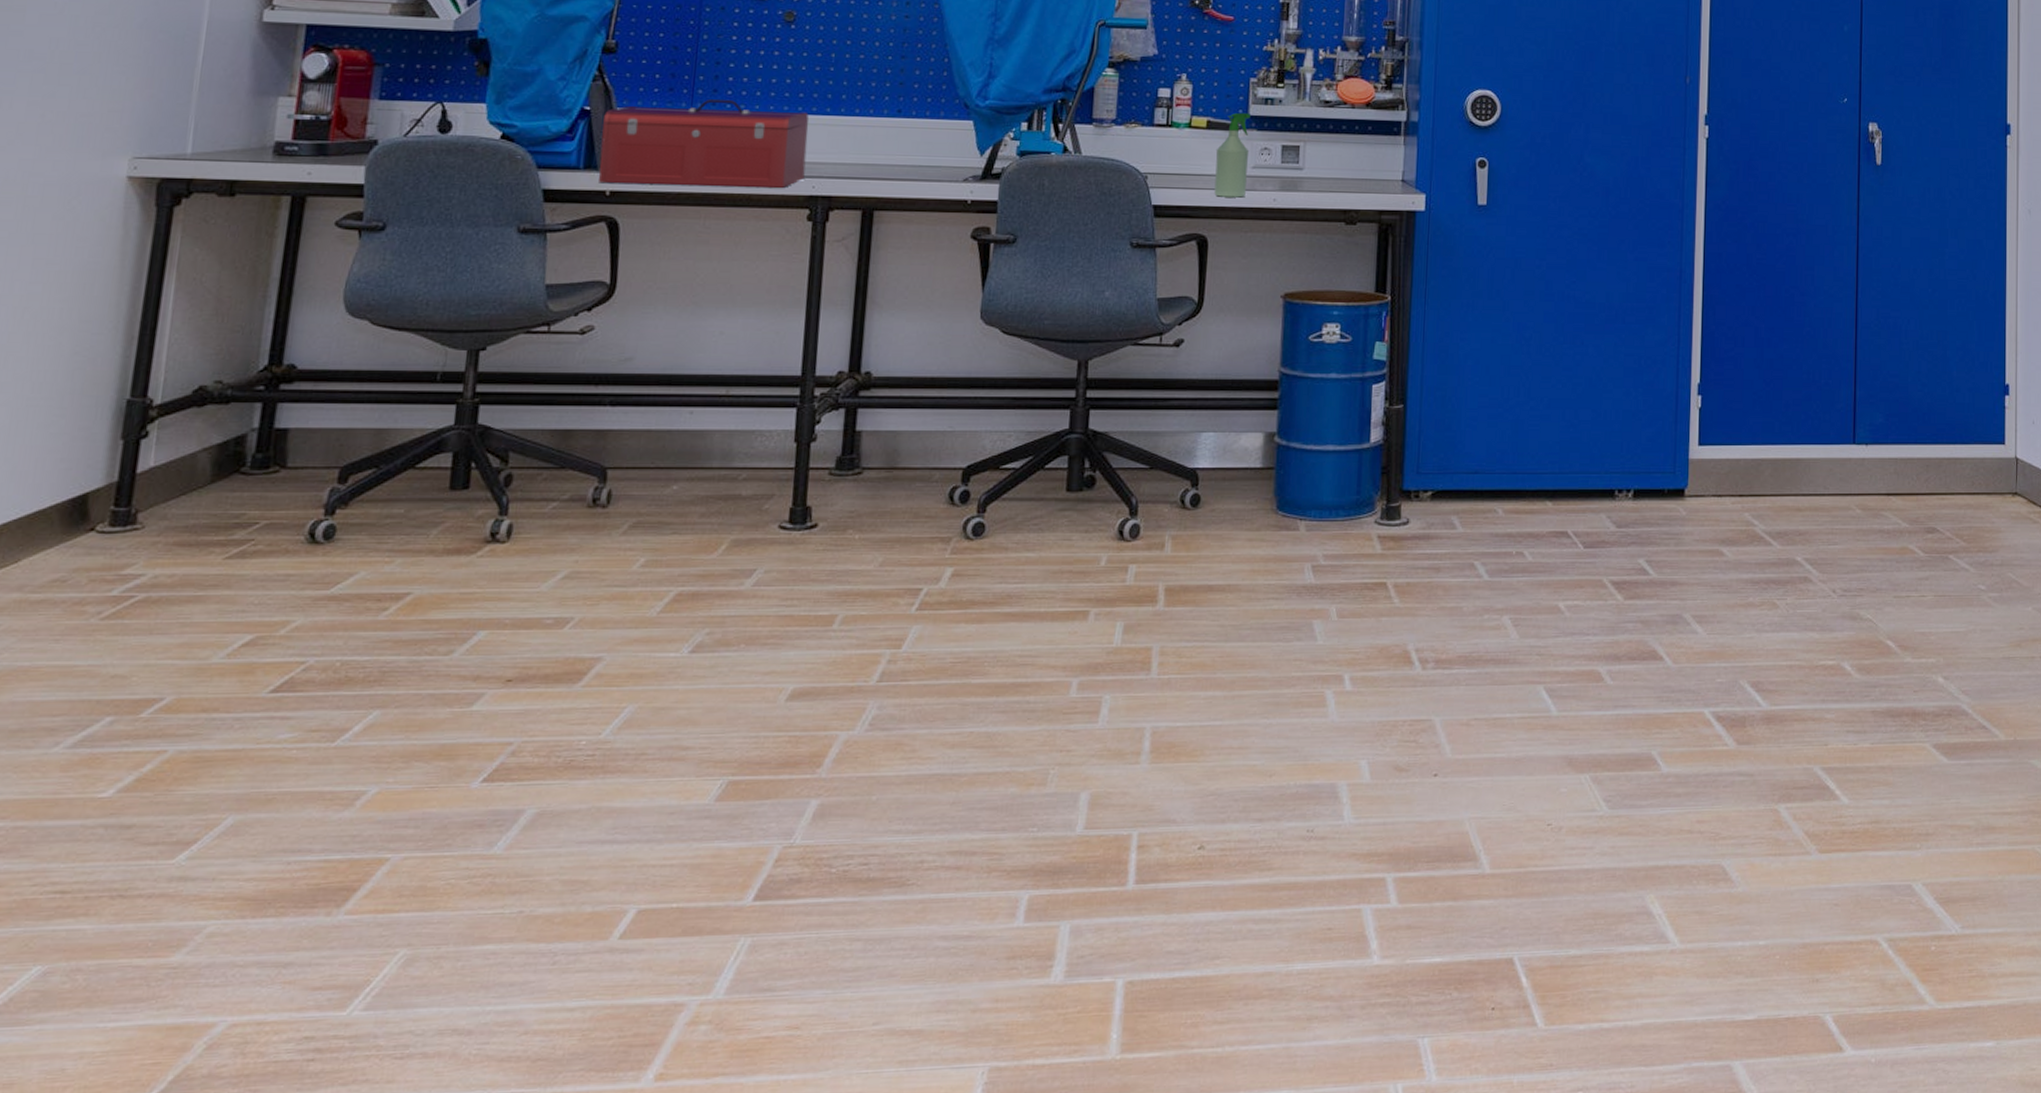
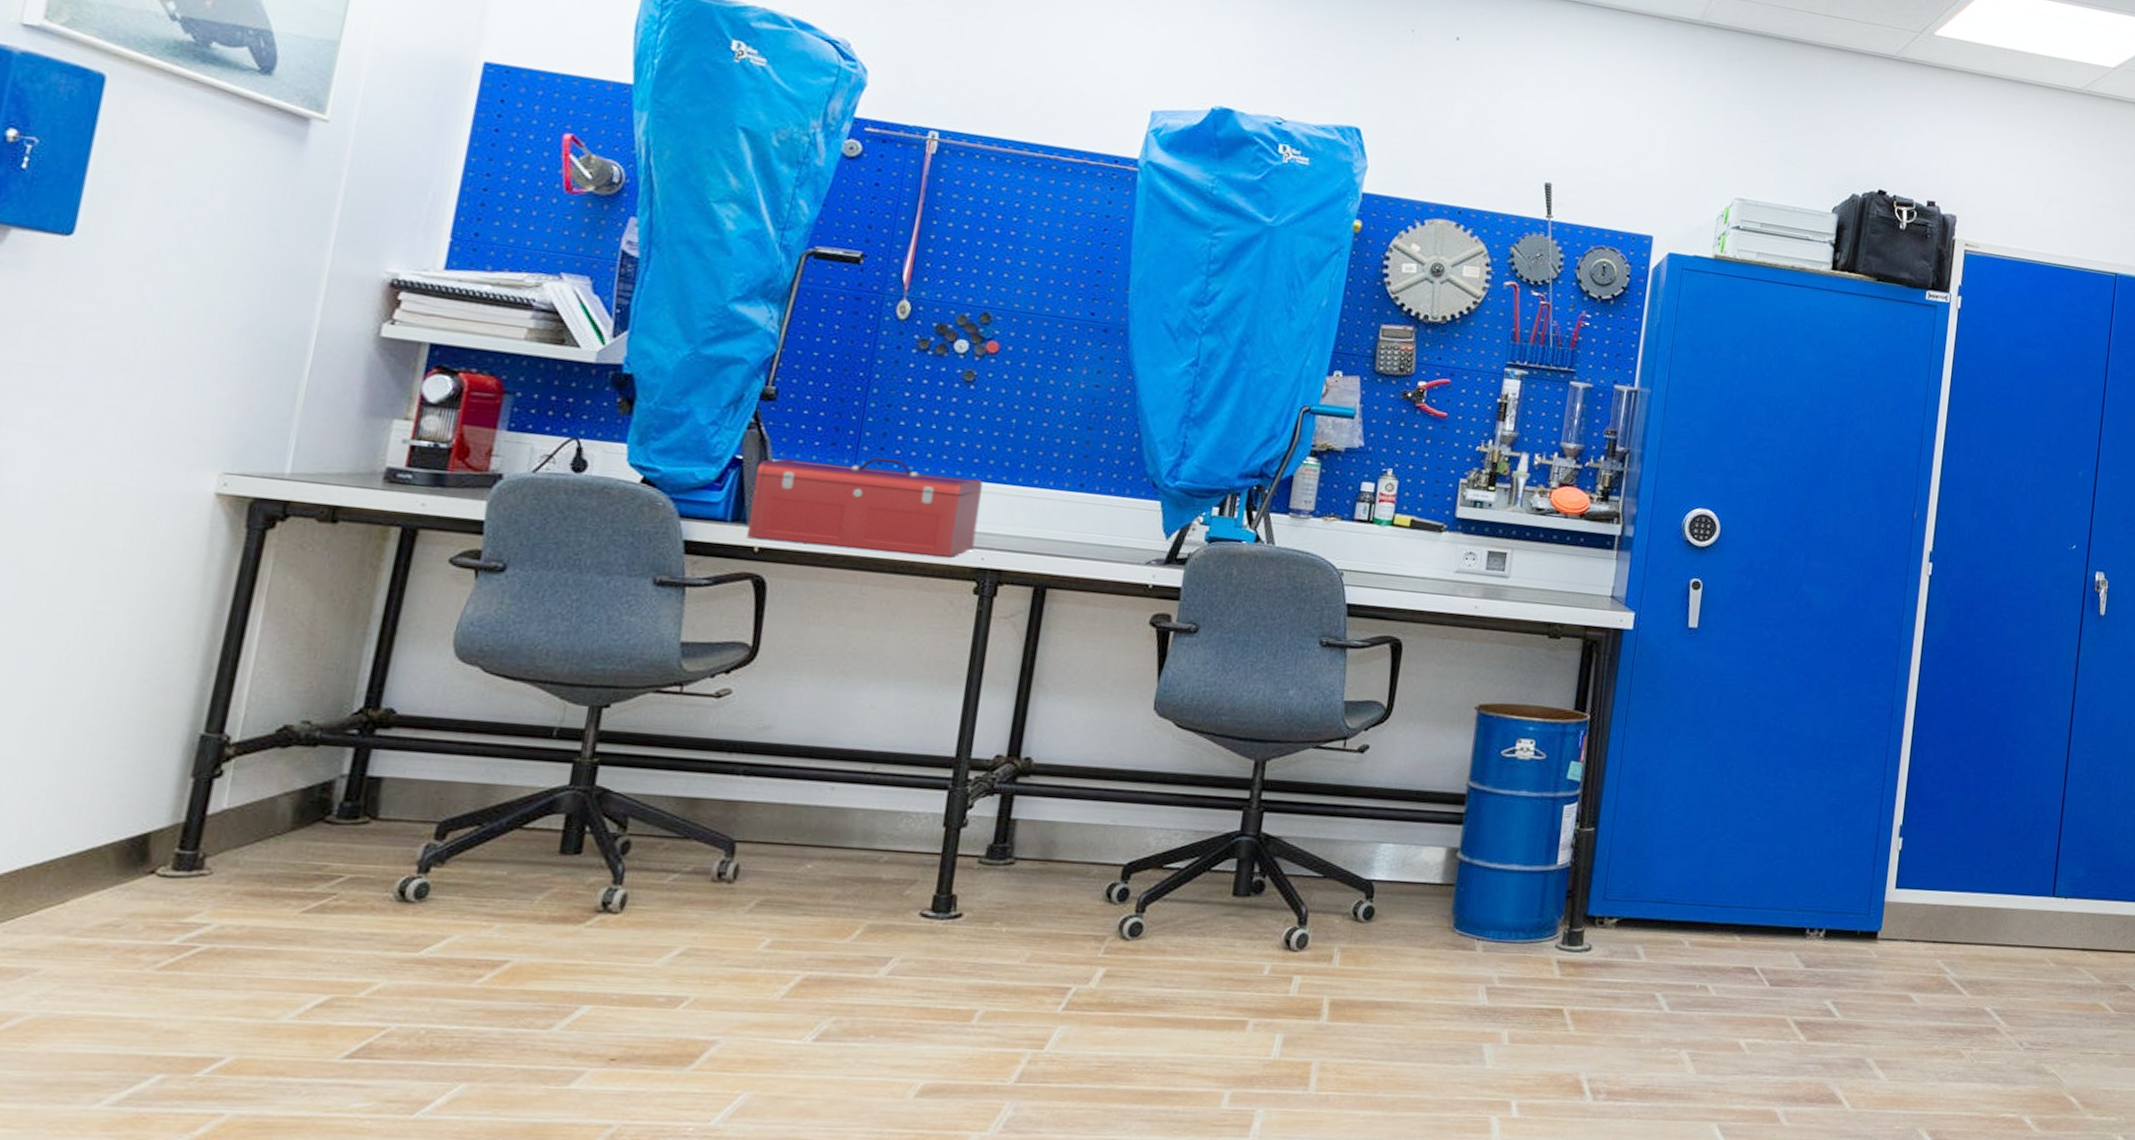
spray bottle: present [1214,112,1250,198] -> none [1413,513,1457,603]

